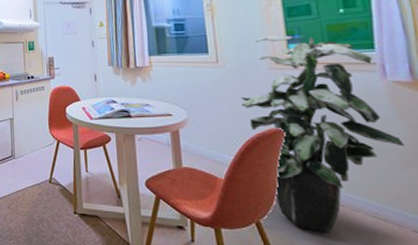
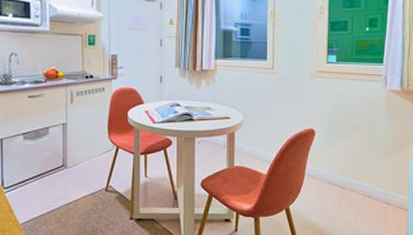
indoor plant: present [241,34,404,234] -> none [287,46,389,211]

